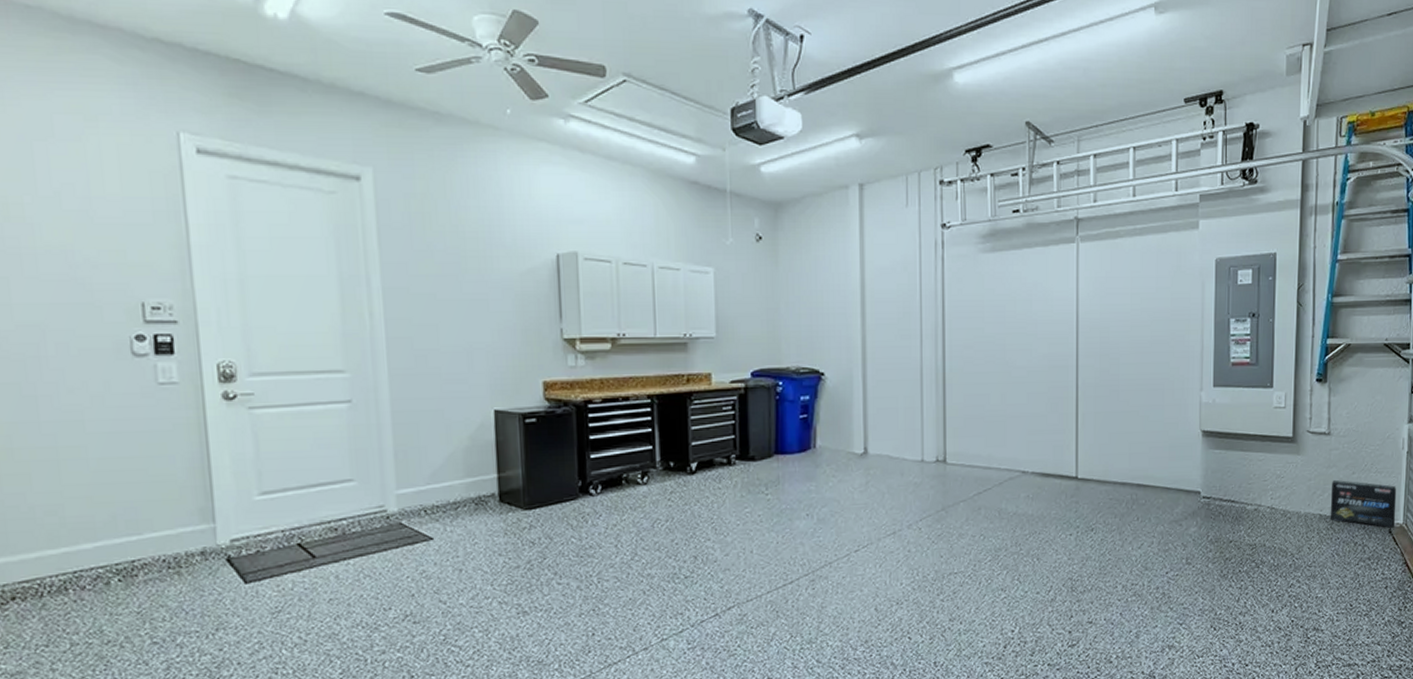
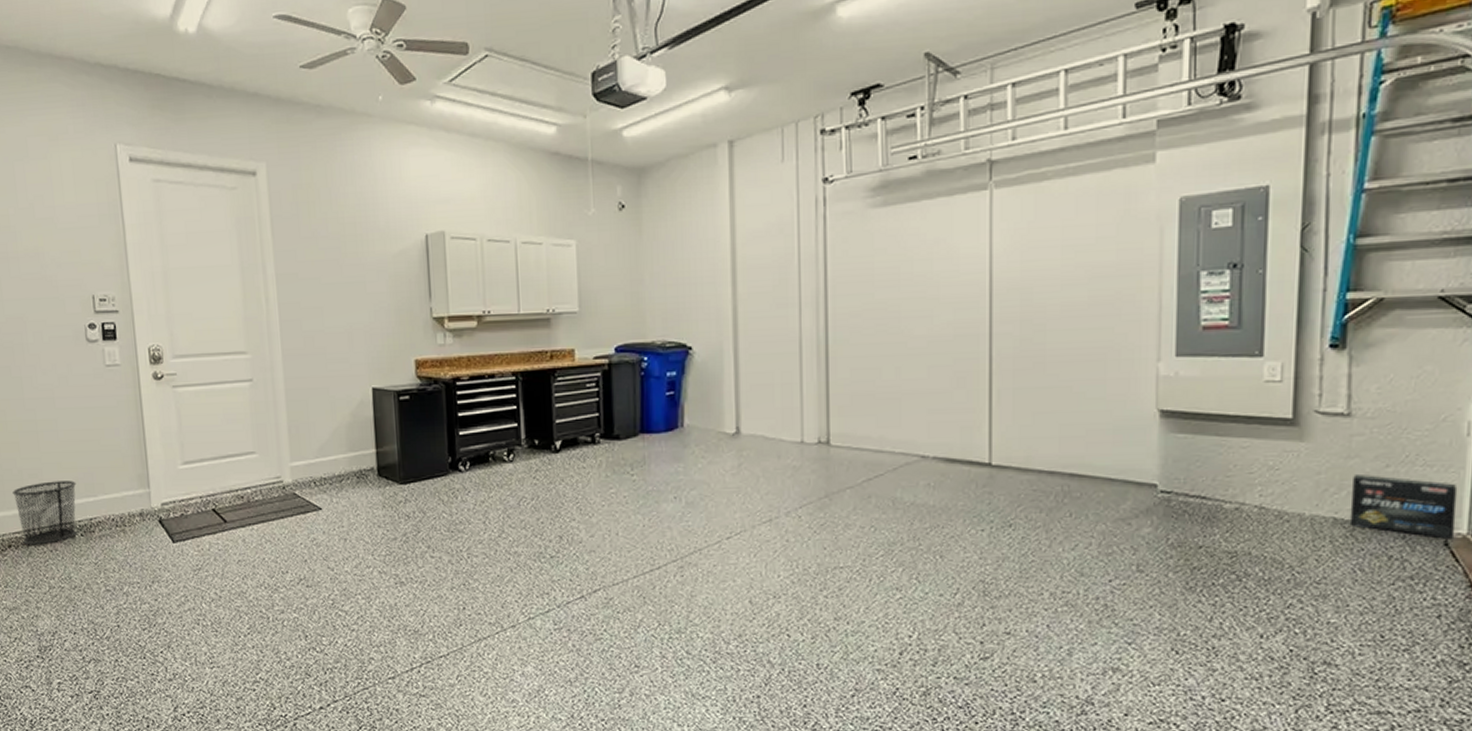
waste bin: none [19,517,114,596] -> present [12,481,77,545]

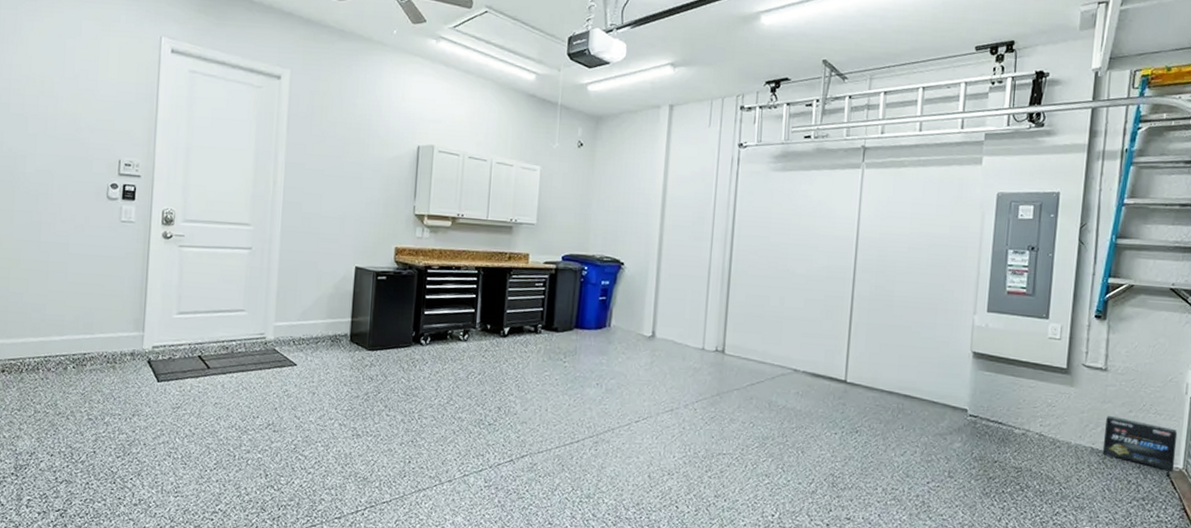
waste bin: present [12,481,77,545] -> none [14,316,77,373]

